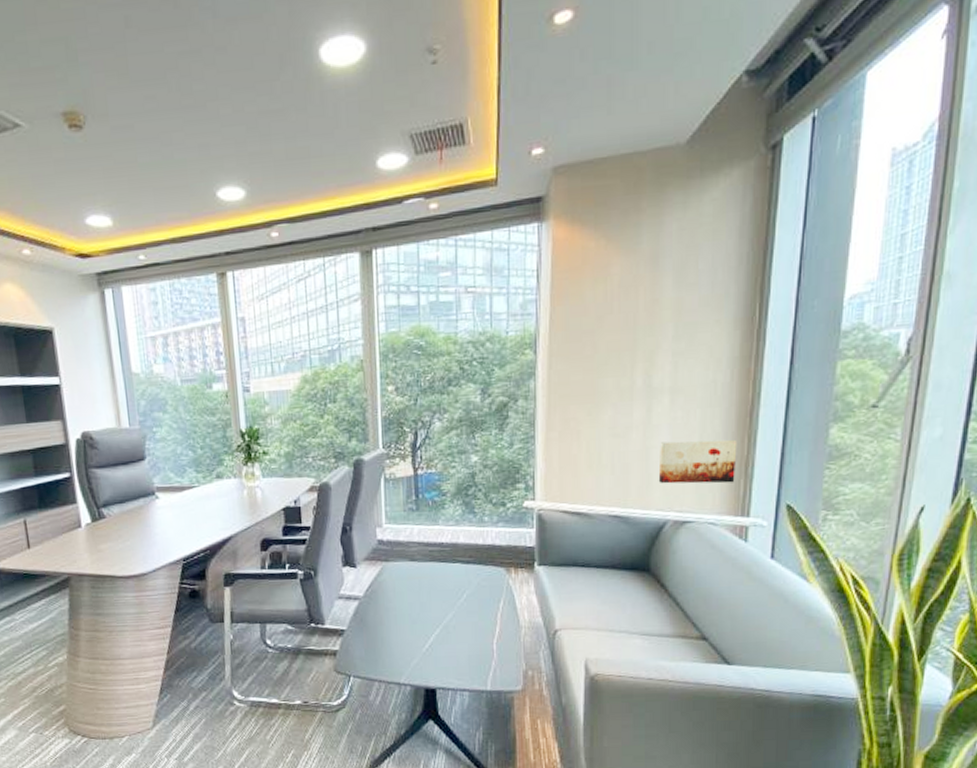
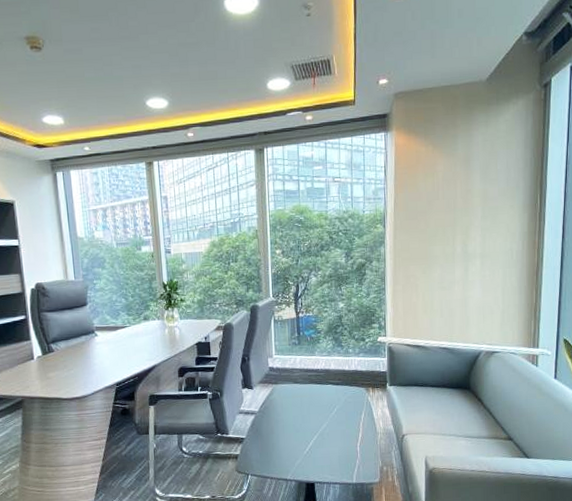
wall art: present [658,440,738,484] -> none [474,292,529,324]

